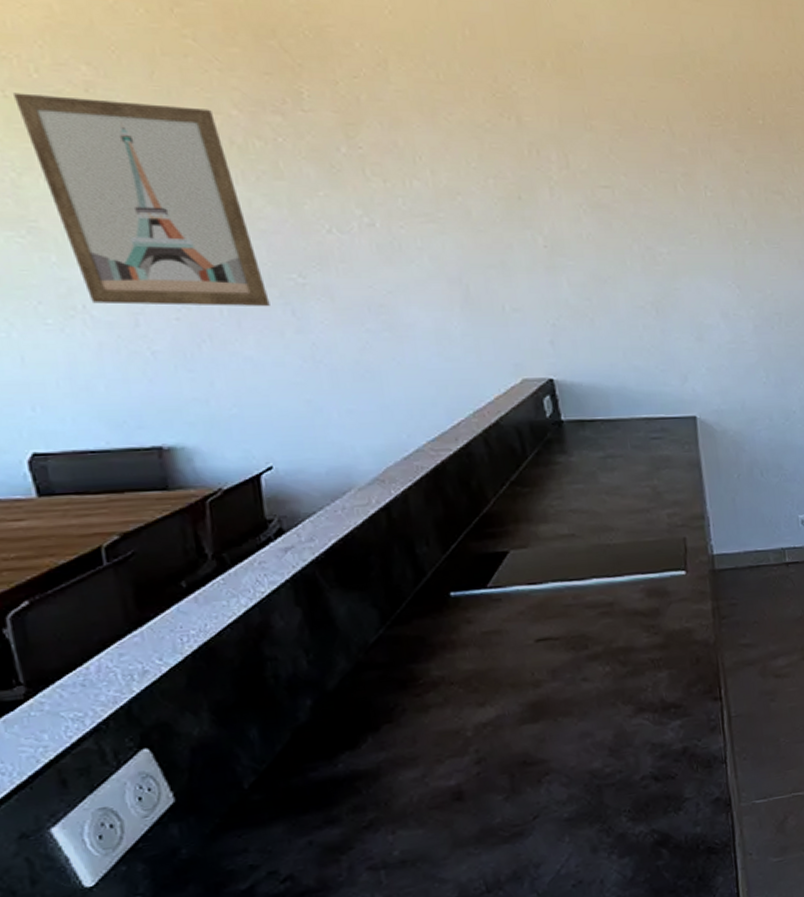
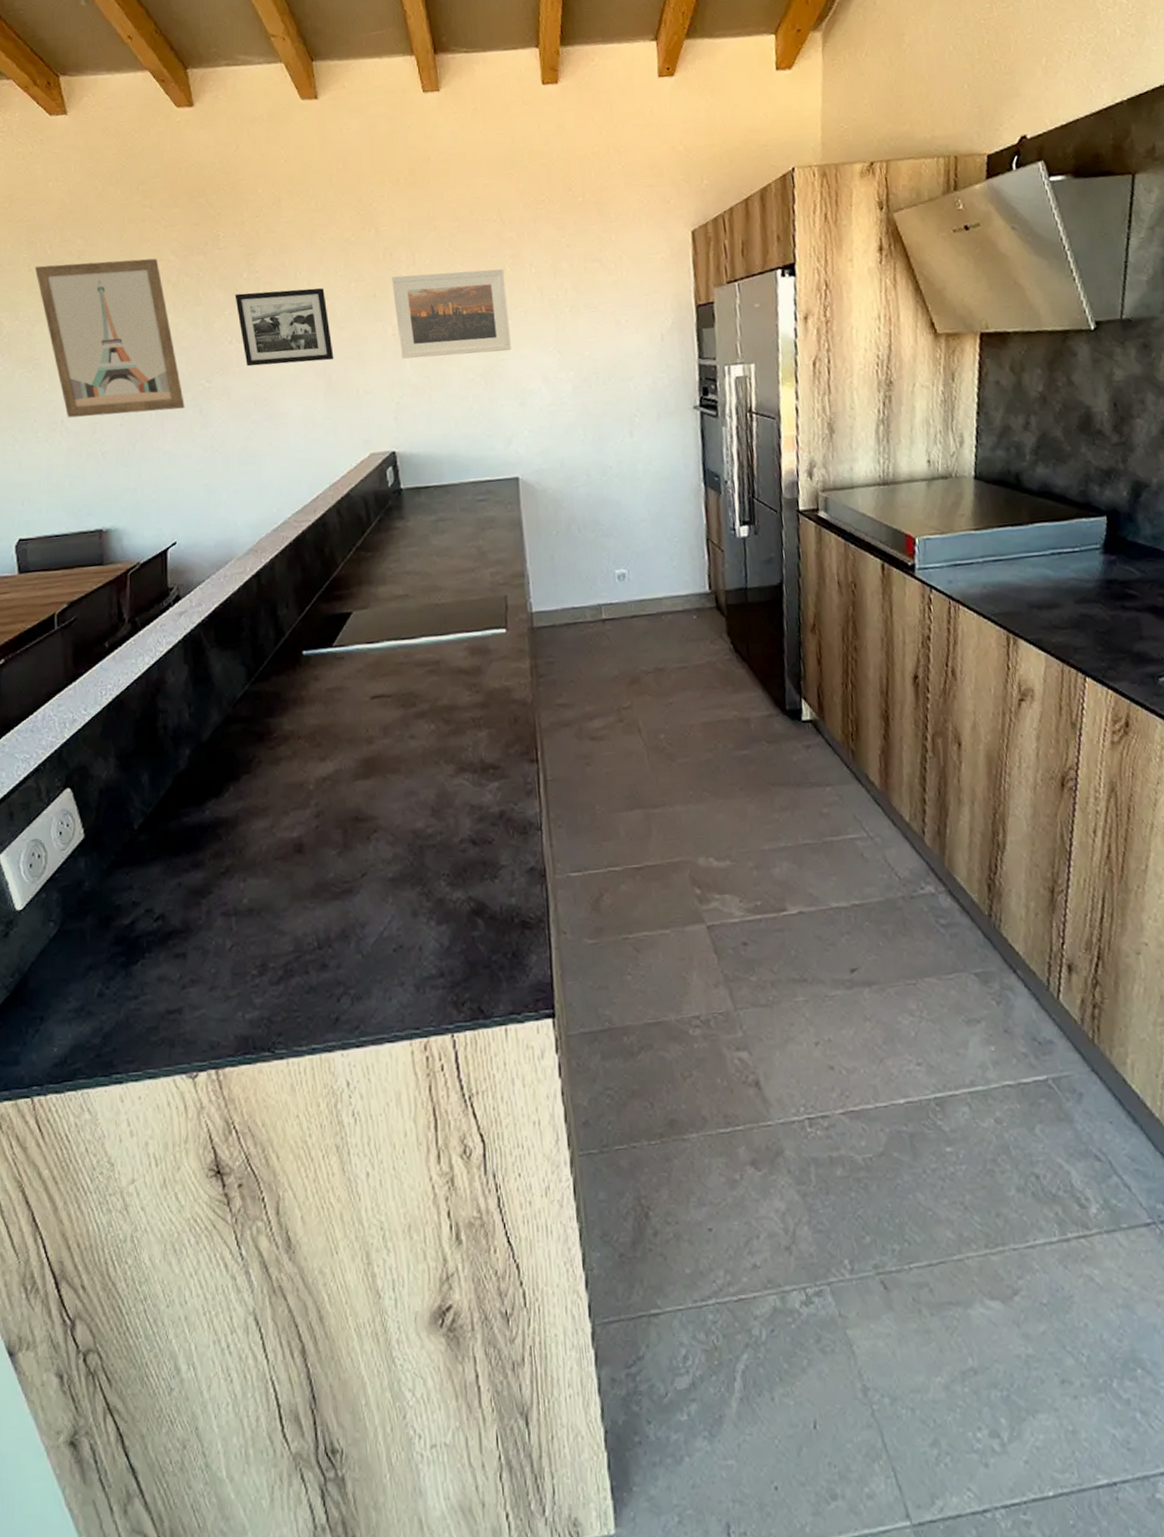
picture frame: none [330,172,471,268] -> present [234,288,334,367]
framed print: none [540,179,686,280] -> present [392,268,511,359]

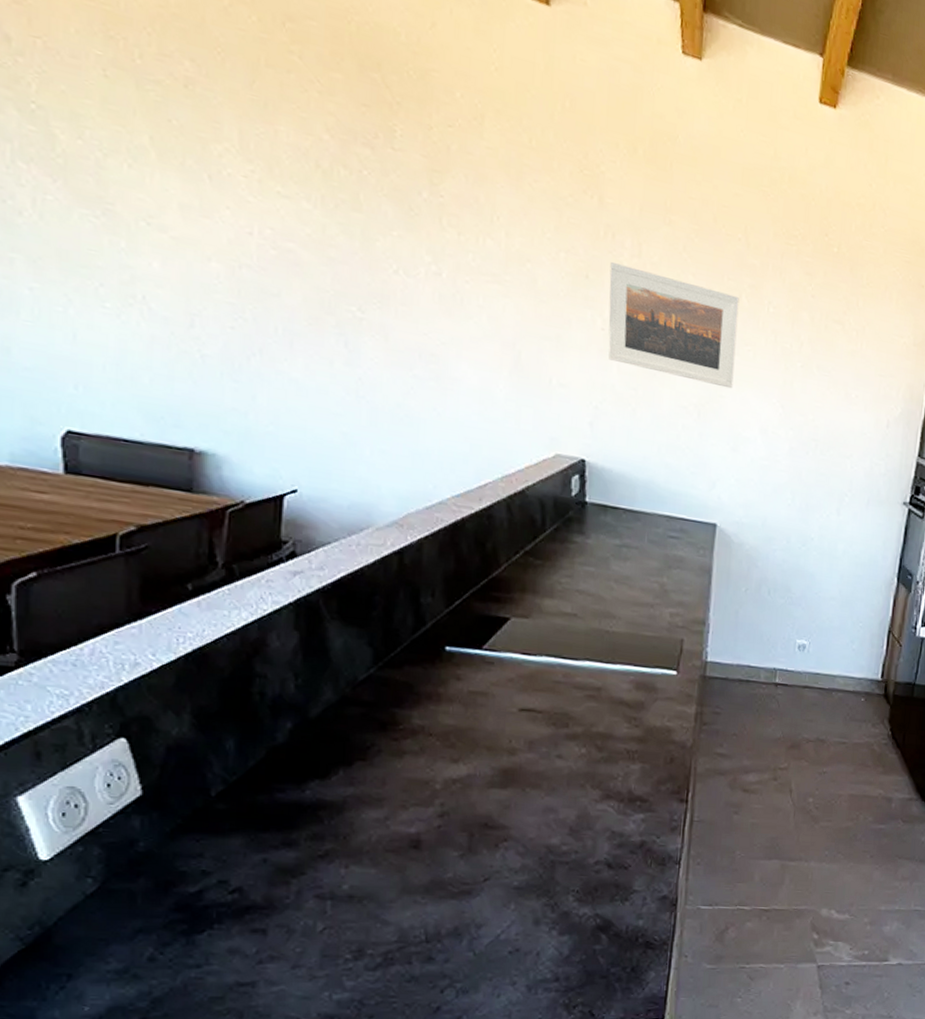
wall art: present [35,258,185,418] -> none [114,74,325,334]
picture frame: present [234,288,334,367] -> none [408,214,528,335]

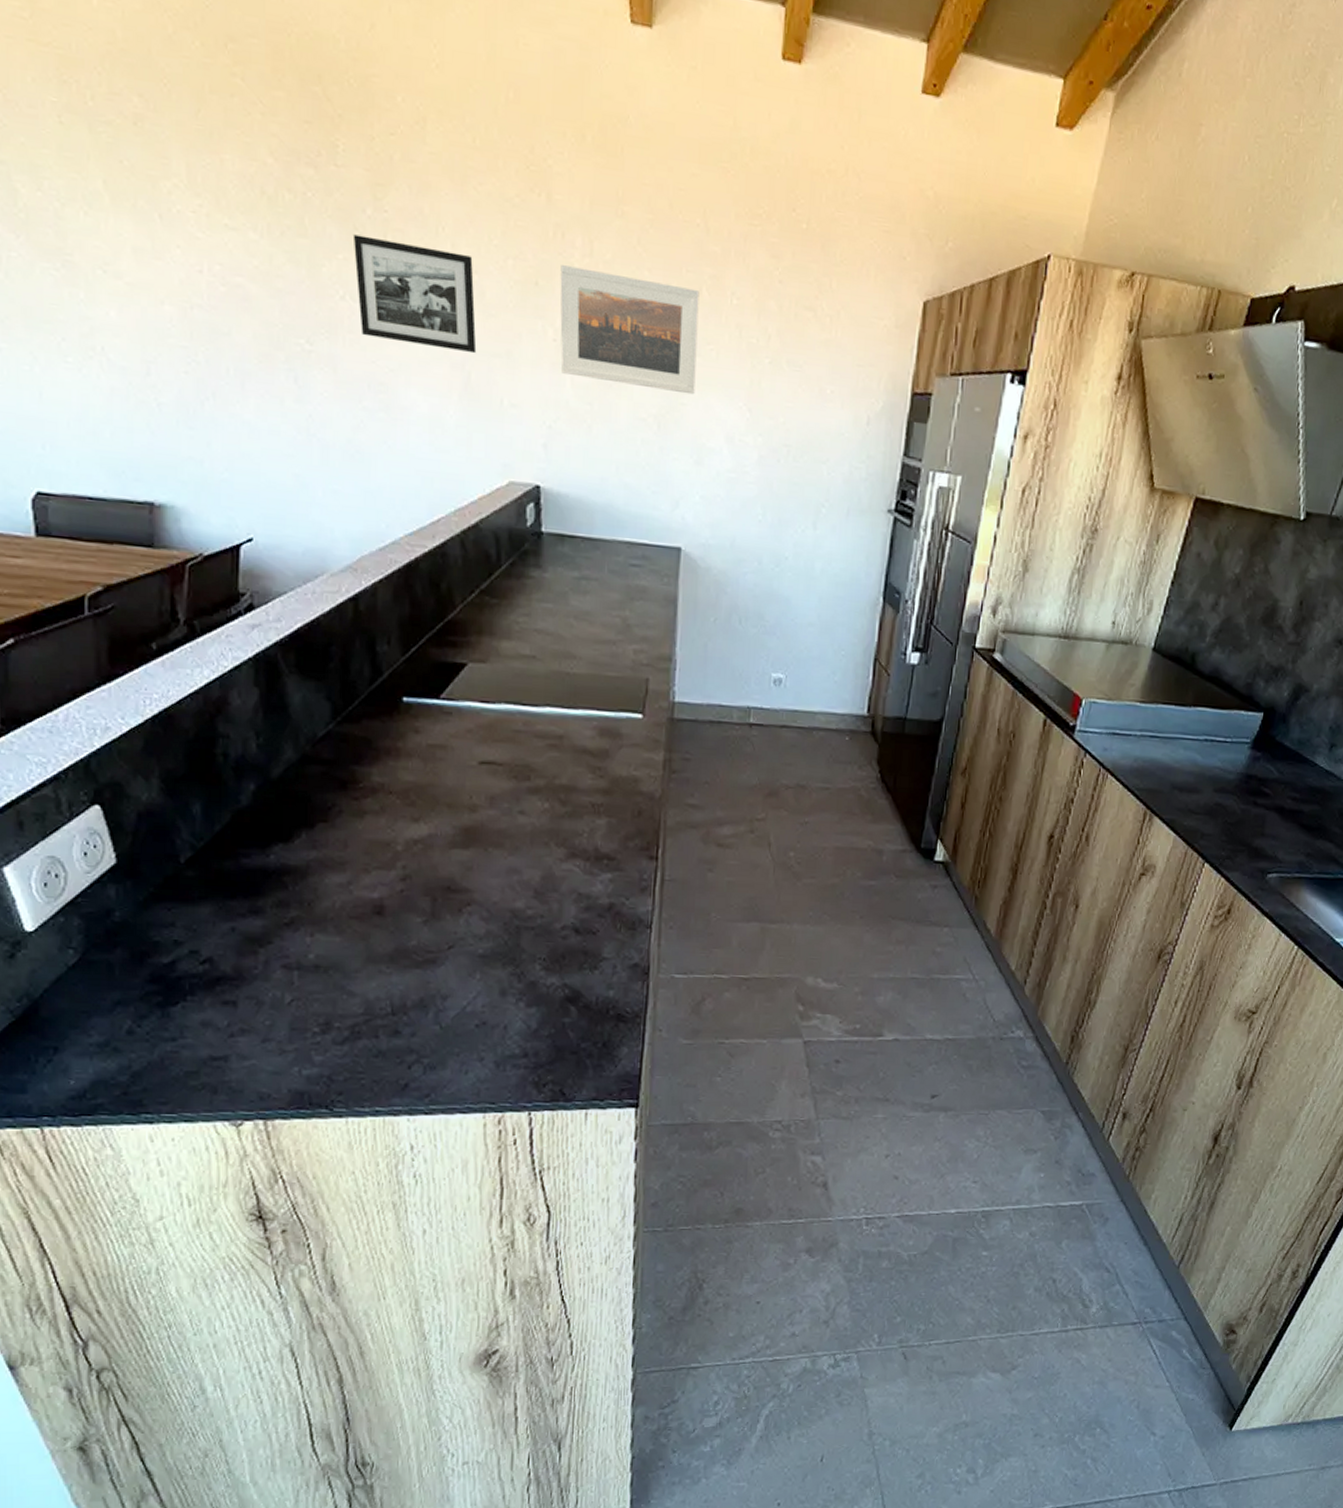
picture frame: none [408,214,528,335] -> present [352,234,477,354]

